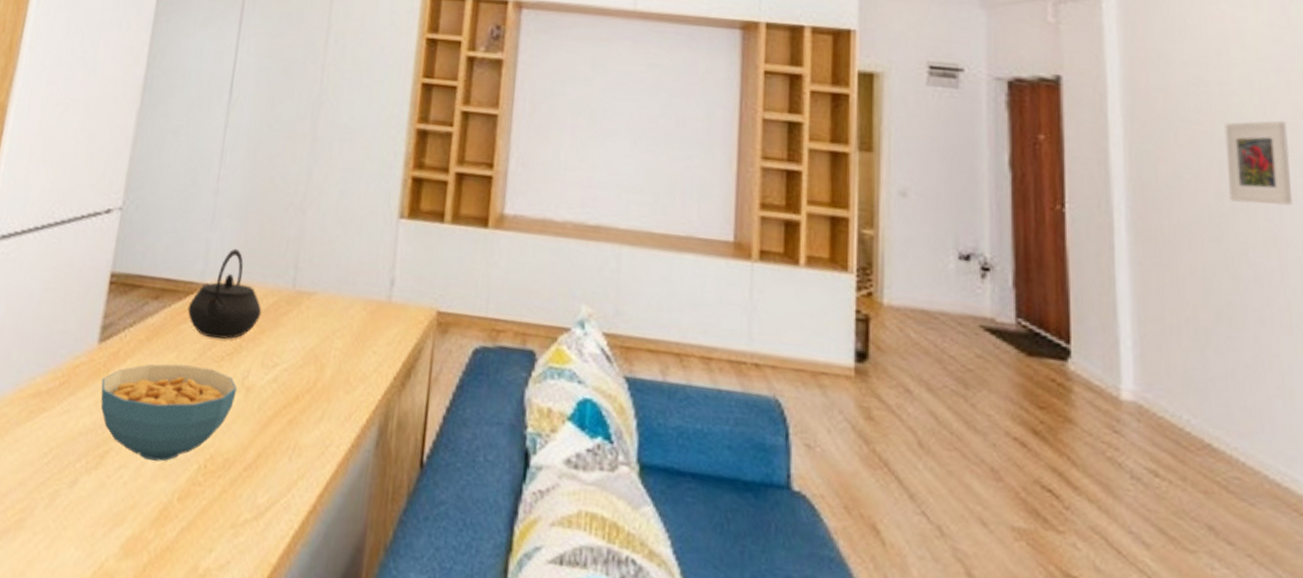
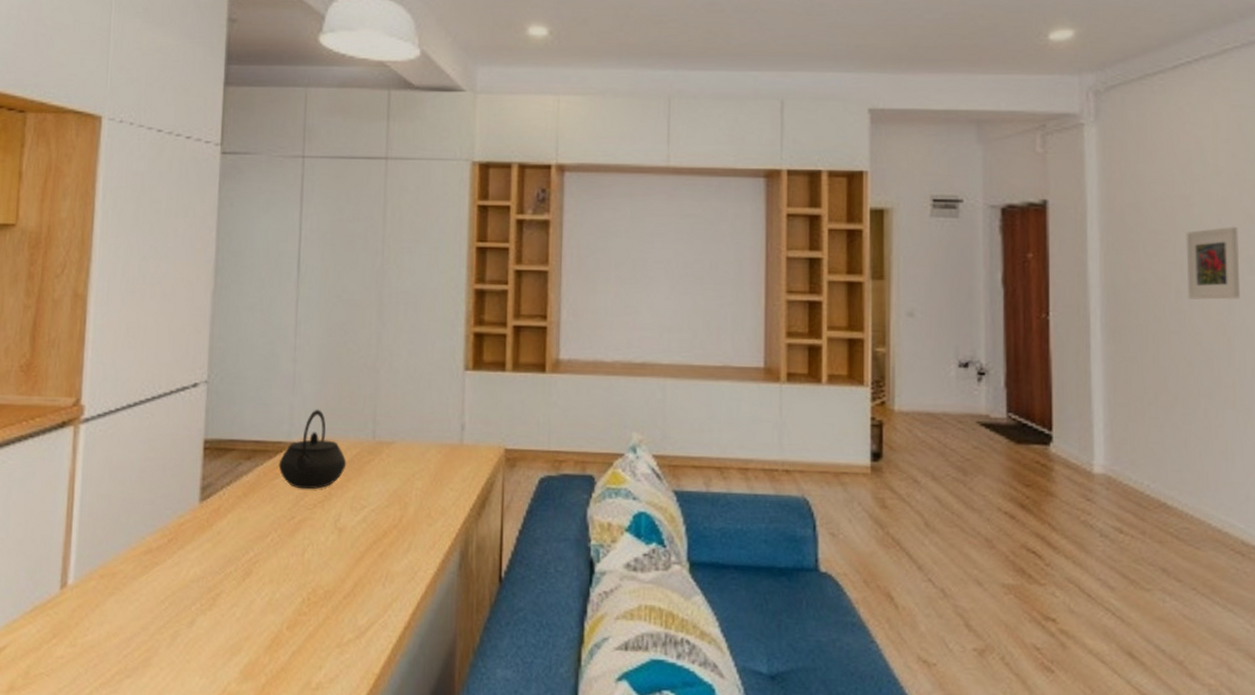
cereal bowl: present [100,364,237,462] -> none [206,514,331,598]

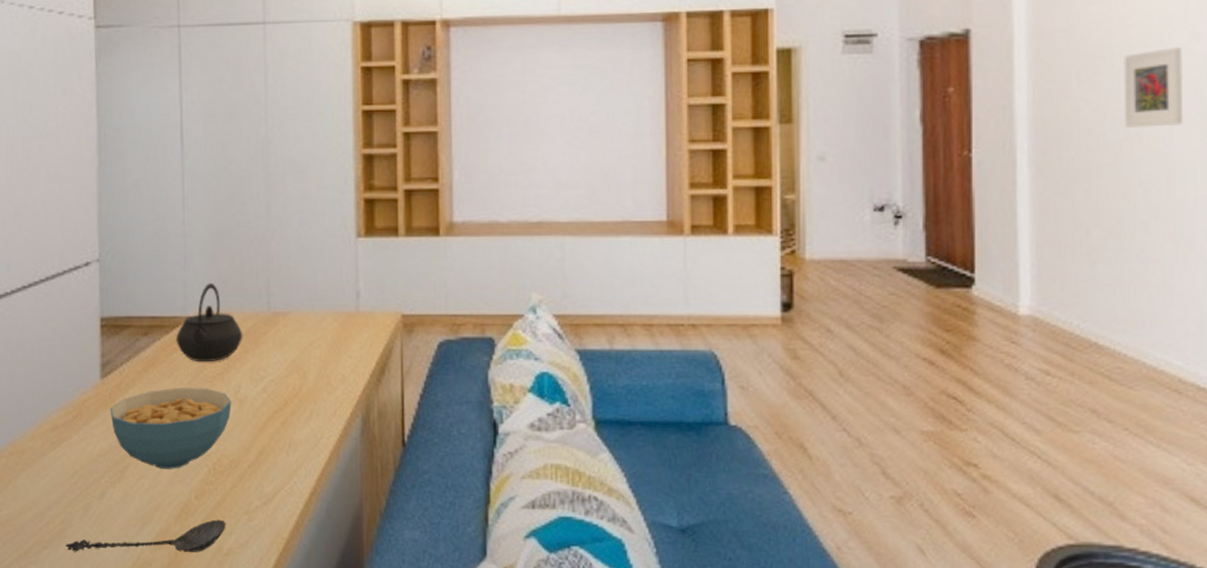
spoon: none [150,652,317,686] -> present [66,519,226,552]
cereal bowl: none [206,514,331,598] -> present [110,388,232,469]

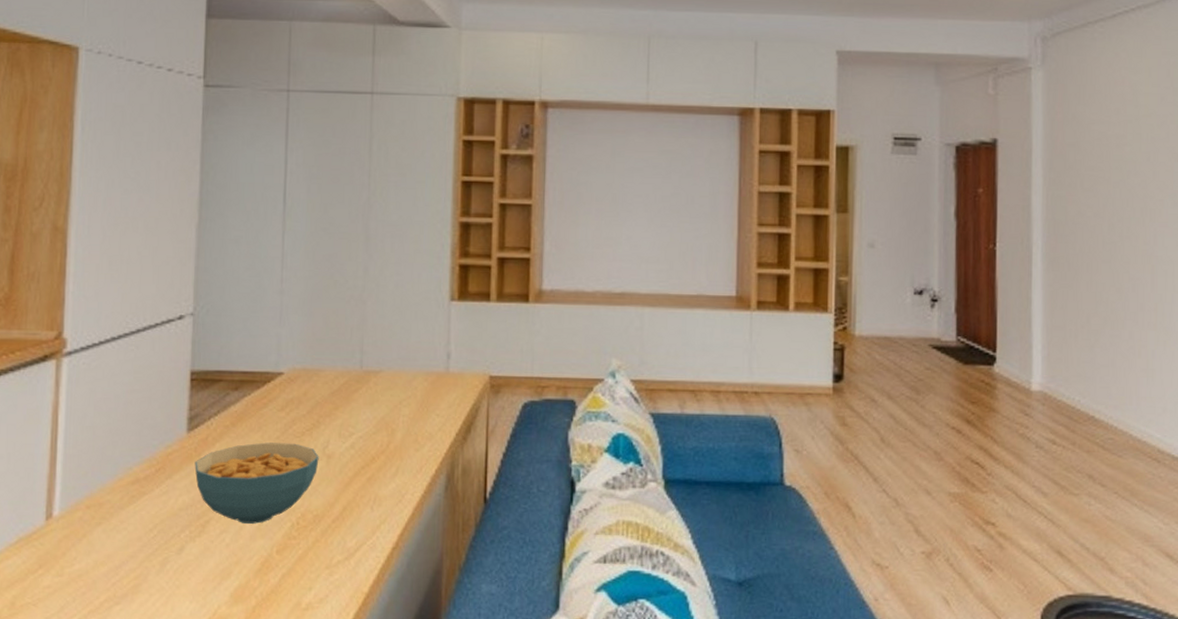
spoon: present [66,519,226,552] -> none [139,574,307,608]
kettle: present [176,282,243,363] -> none [266,340,335,418]
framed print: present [1123,46,1184,128] -> none [1118,164,1165,232]

